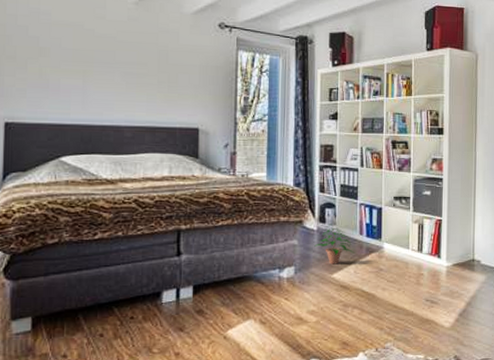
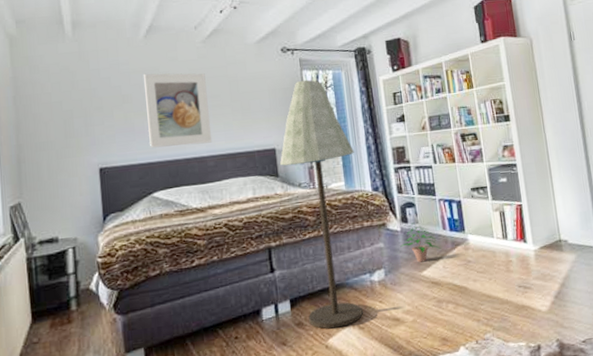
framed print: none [64,27,133,112] -> present [144,73,213,148]
floor lamp: none [202,60,282,320] -> present [280,79,363,329]

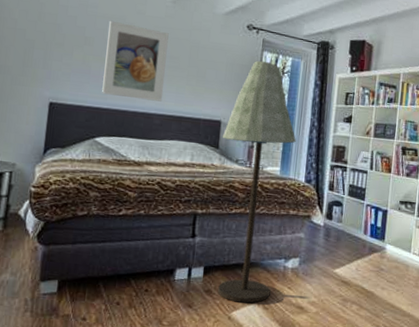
potted plant: present [400,222,441,263] -> none [319,221,358,260]

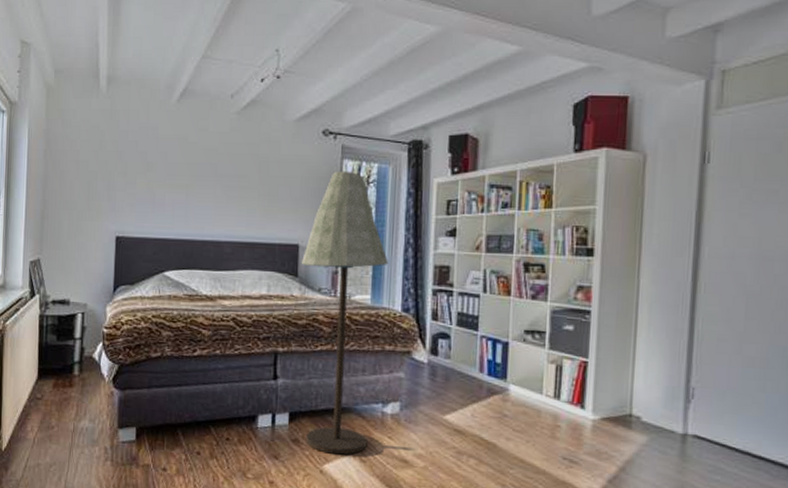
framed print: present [102,20,169,102] -> none [168,141,235,227]

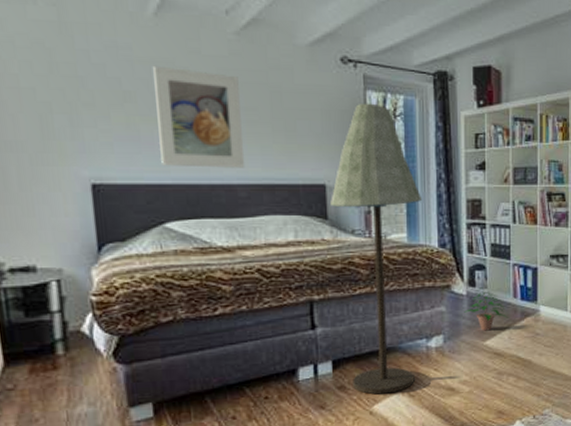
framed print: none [168,141,235,227] -> present [153,65,245,168]
potted plant: none [424,357,473,405] -> present [464,287,509,331]

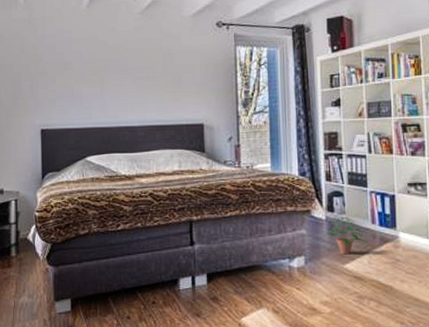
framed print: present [153,65,245,168] -> none [85,42,144,114]
floor lamp: present [331,103,423,395] -> none [207,56,284,308]

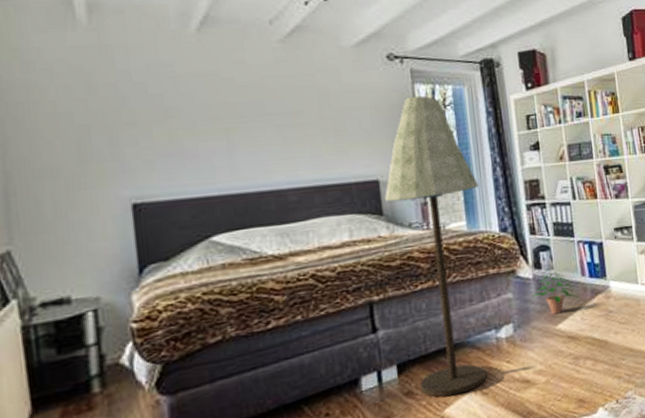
floor lamp: none [207,56,284,308] -> present [385,95,487,398]

